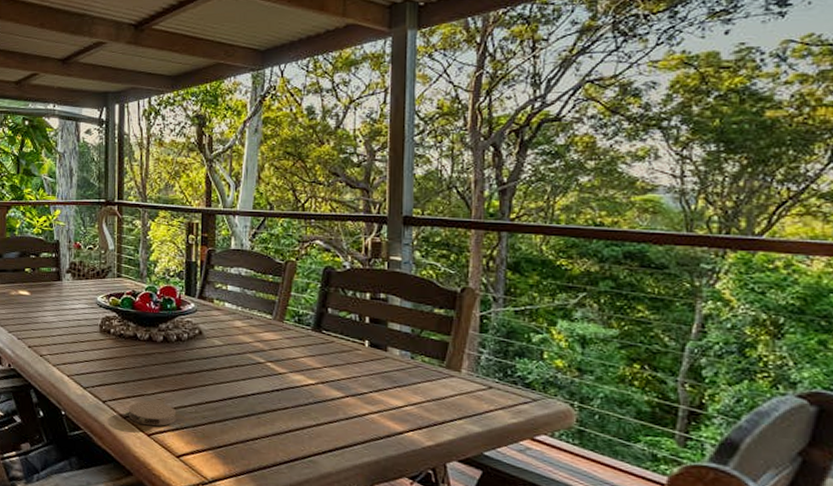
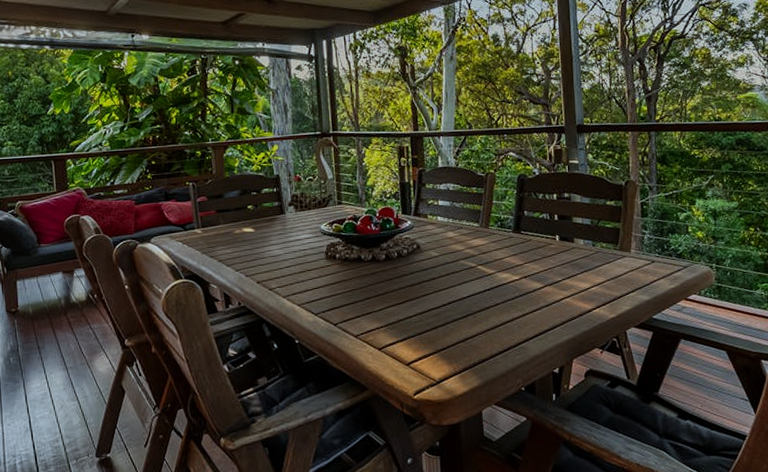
coaster: present [128,401,177,426] -> none [358,317,404,341]

